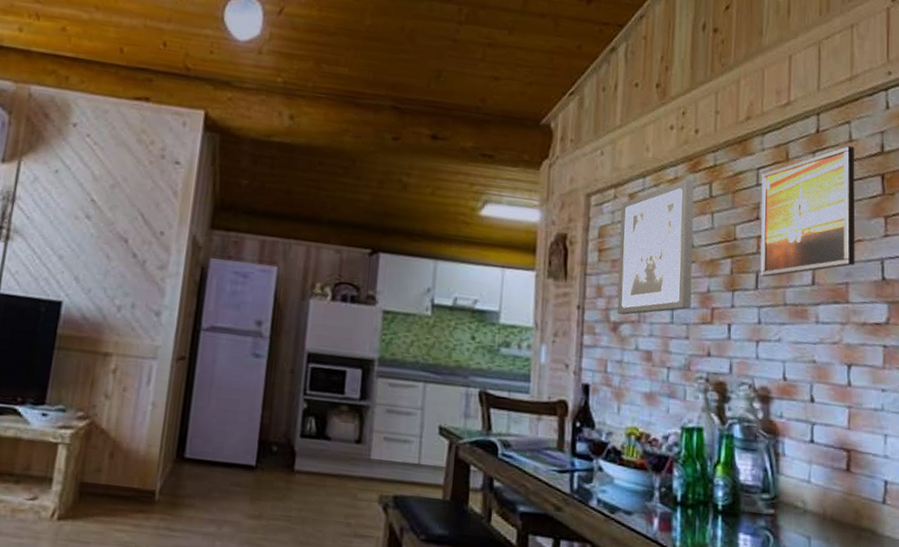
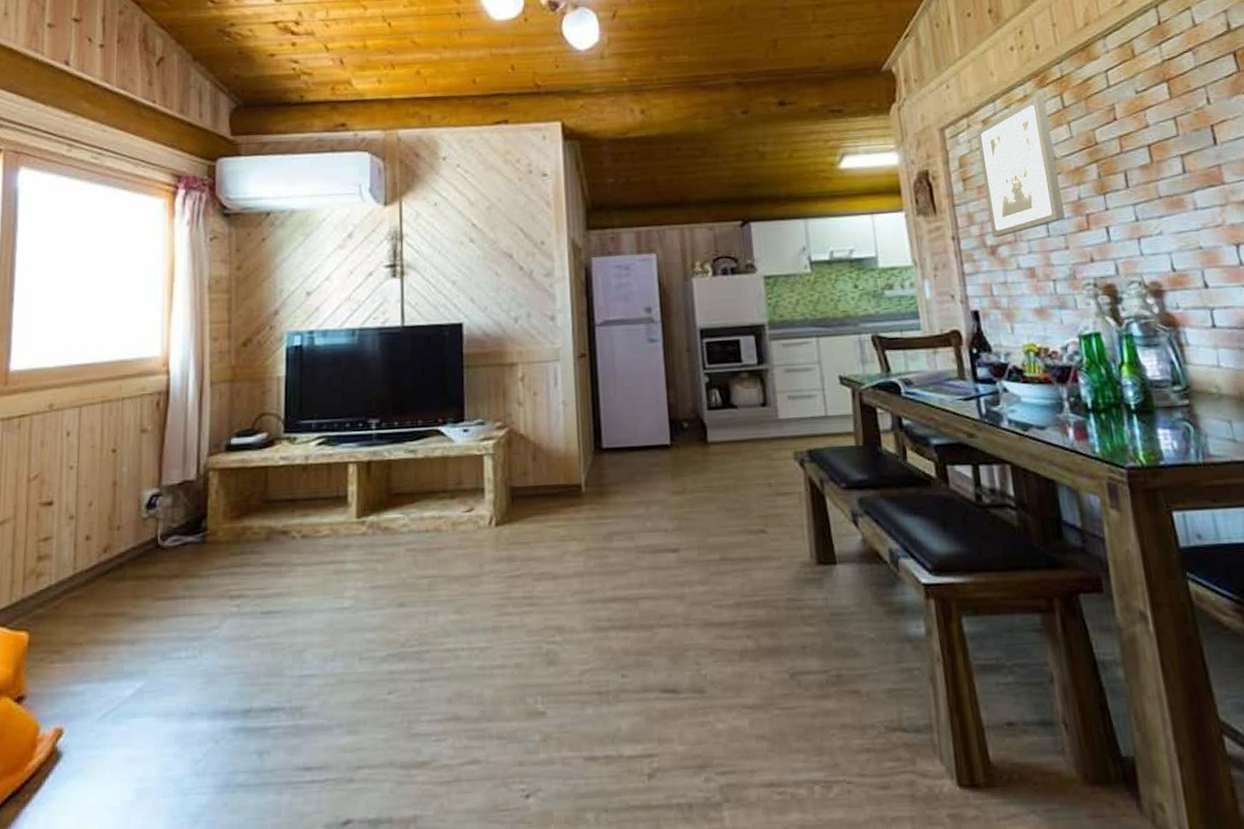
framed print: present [760,146,856,277] -> none [1111,31,1224,174]

